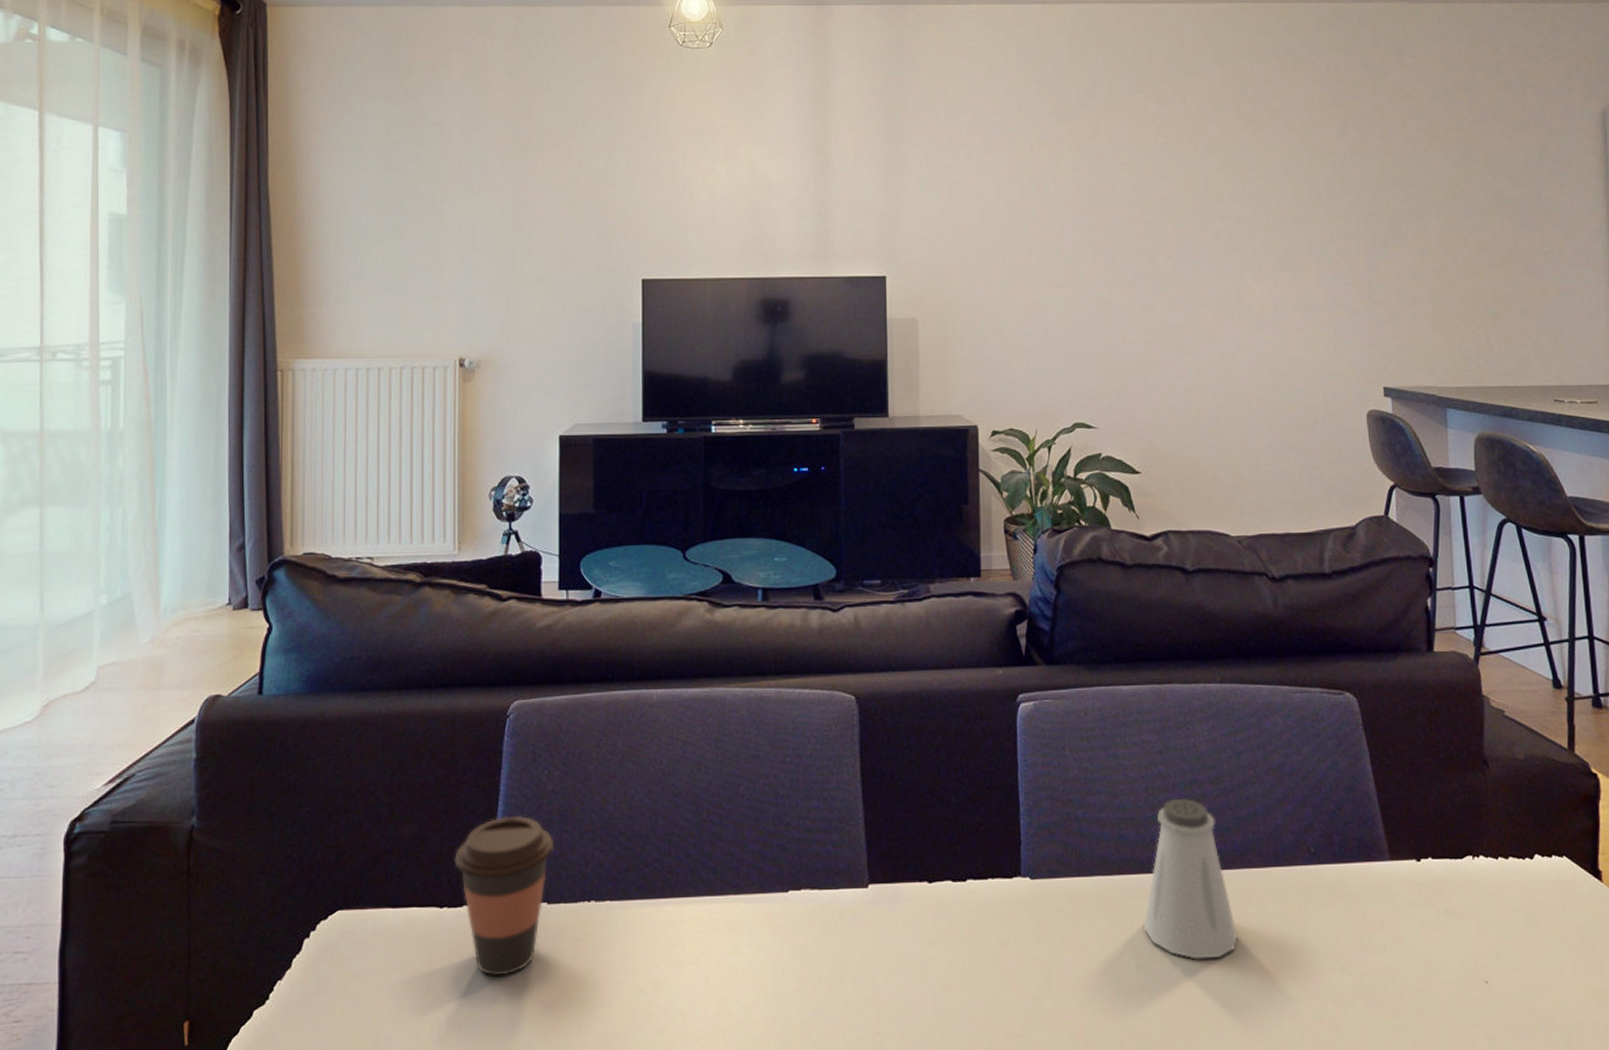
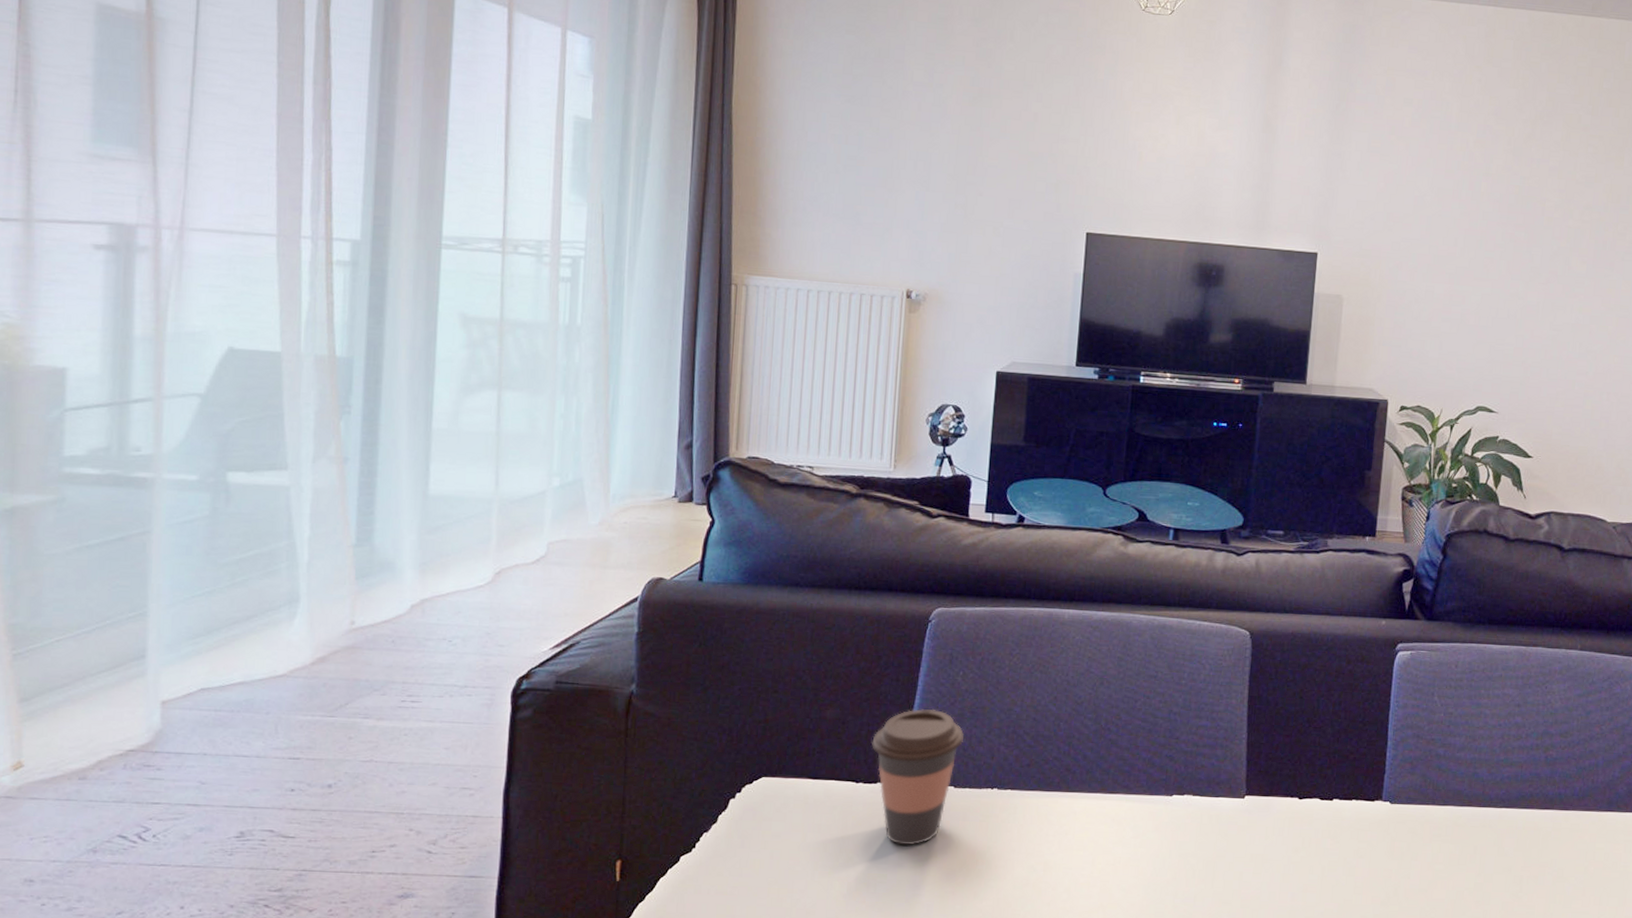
saltshaker: present [1144,799,1237,960] -> none [1486,747,1567,884]

